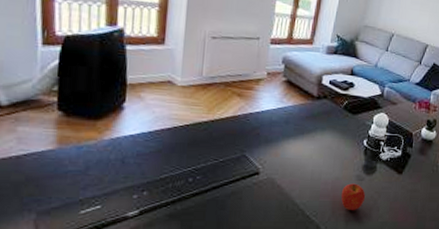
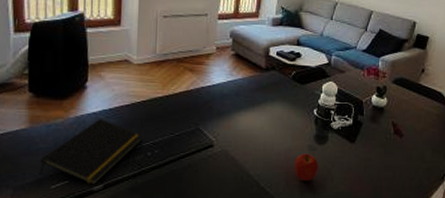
notepad: none [67,142,184,211] -> present [39,119,143,185]

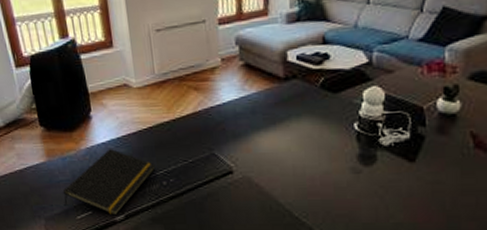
fruit: present [294,153,319,182] -> none [333,177,368,211]

